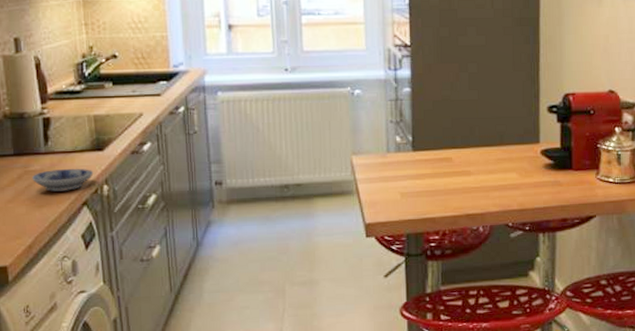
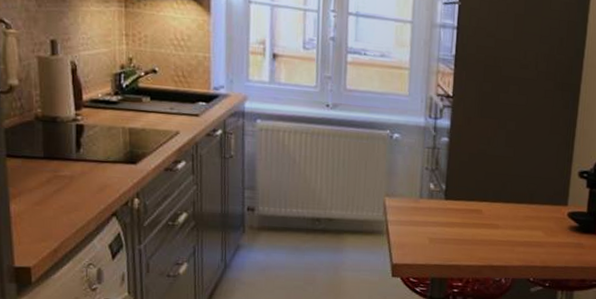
bowl: present [31,168,94,192] -> none [60,177,125,200]

